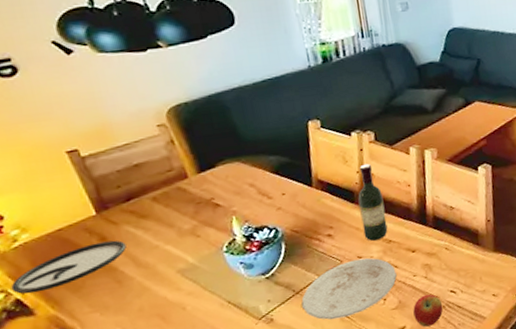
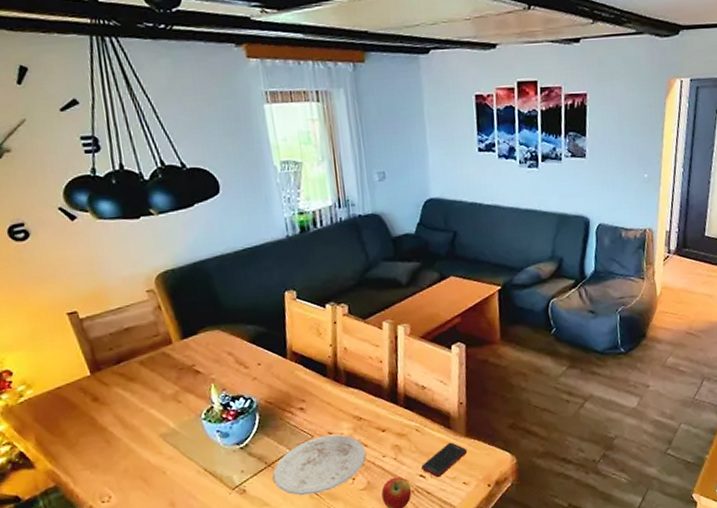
plate: present [10,240,127,294] -> none [16,401,116,448]
wine bottle: present [358,163,388,241] -> none [330,337,359,417]
cell phone: none [452,257,496,292] -> present [421,442,468,478]

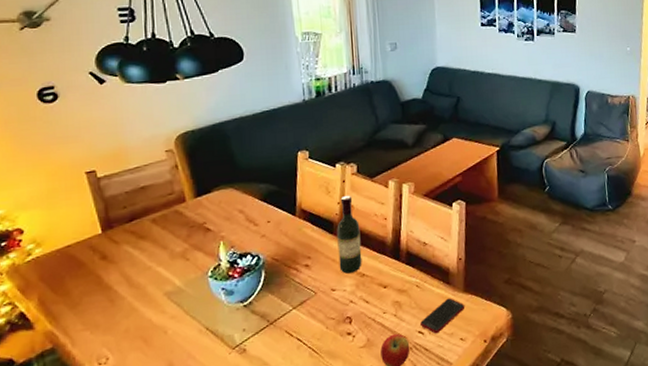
plate: present [273,434,366,496] -> none [274,291,367,355]
wine bottle: none [330,337,359,417] -> present [337,195,362,274]

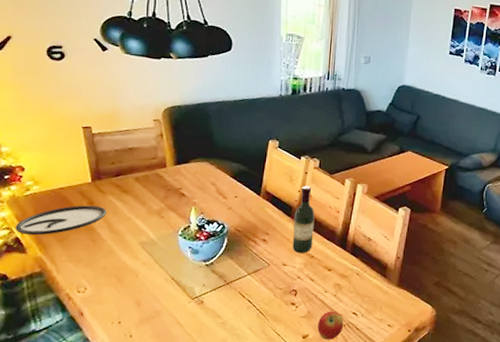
plate: none [18,259,123,308] -> present [15,205,107,236]
cell phone: present [420,298,465,334] -> none [355,289,397,317]

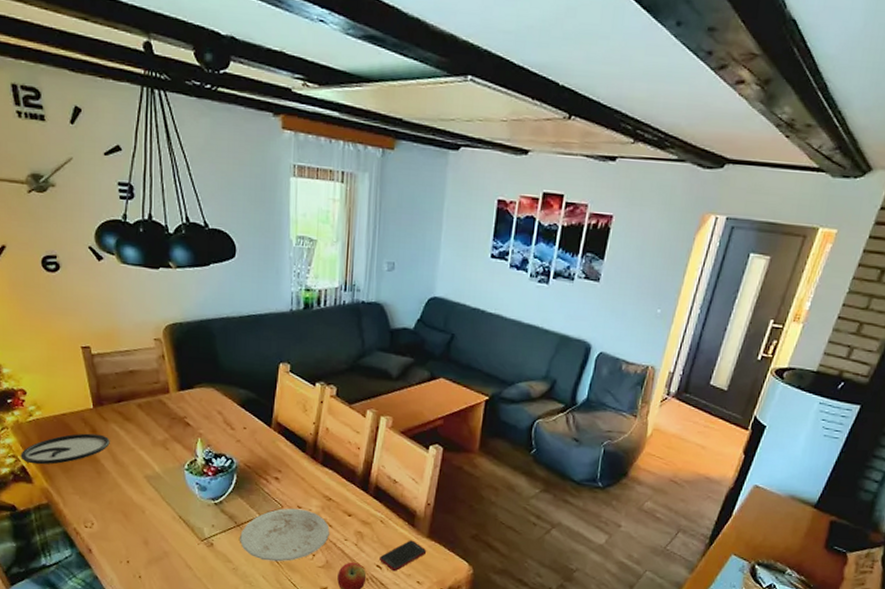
plate: none [229,266,311,315] -> present [240,508,330,562]
wine bottle: present [292,185,315,253] -> none [307,416,332,495]
cell phone: none [355,289,397,317] -> present [380,540,427,572]

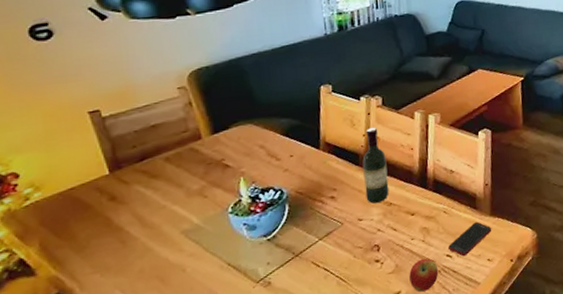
plate: present [20,433,110,465] -> none [16,200,135,254]
plate: present [240,508,330,562] -> none [300,220,395,284]
wine bottle: none [307,416,332,495] -> present [362,127,389,204]

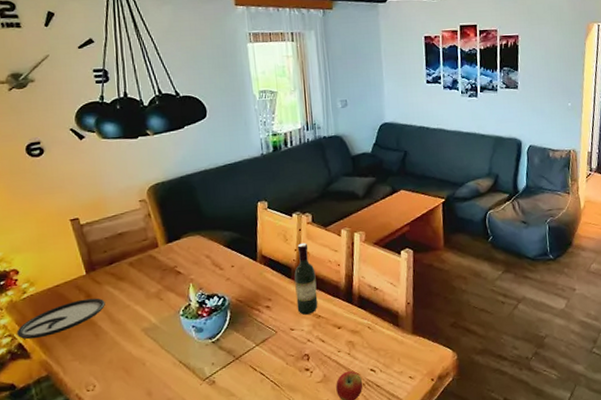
plate: none [16,200,135,254] -> present [16,298,105,340]
cell phone: present [448,221,492,257] -> none [372,339,414,372]

